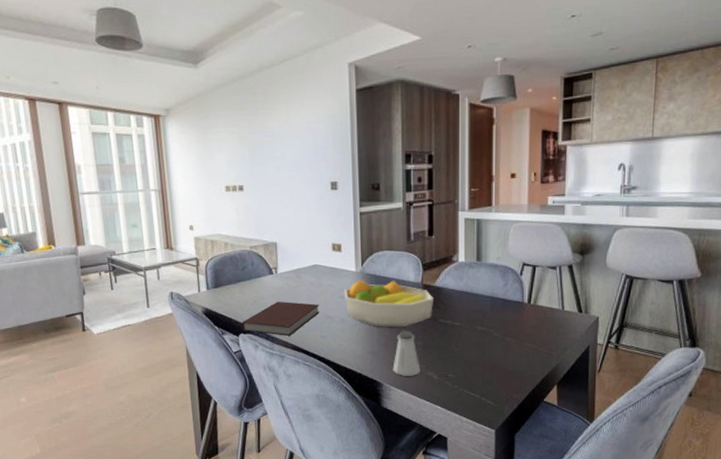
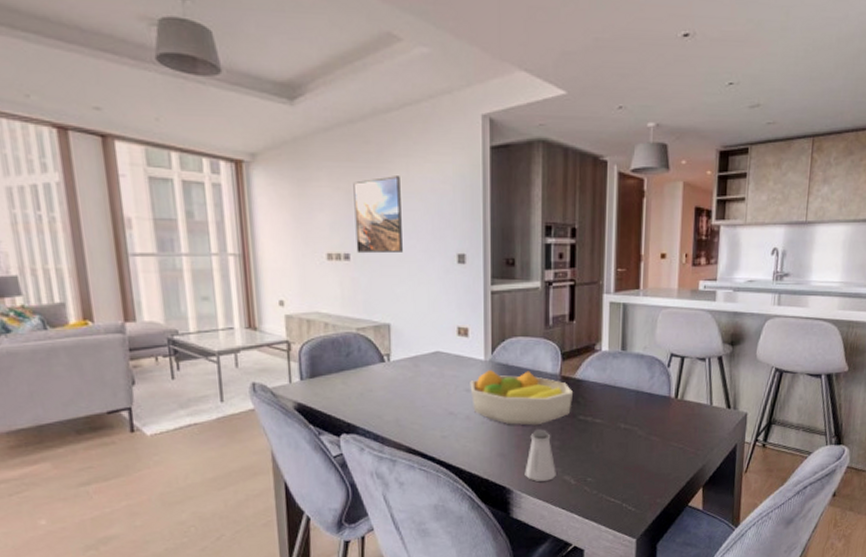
notebook: present [241,301,320,336] -> none [344,394,441,436]
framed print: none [245,119,285,185] -> present [353,176,403,254]

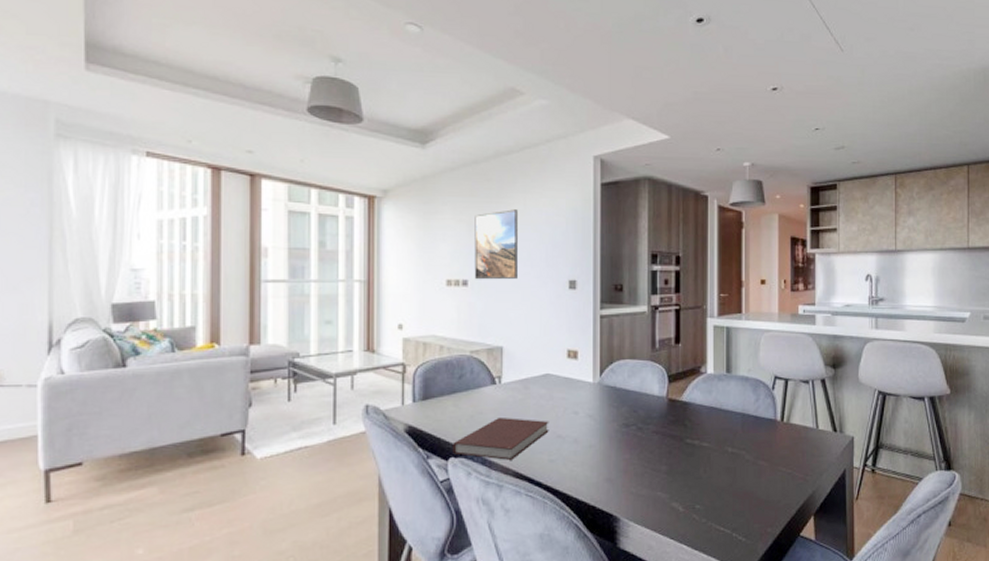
notebook: none [344,394,441,436] -> present [453,417,549,460]
fruit bowl: present [470,370,574,426] -> none [578,392,681,449]
saltshaker: present [525,429,556,481] -> none [632,453,664,509]

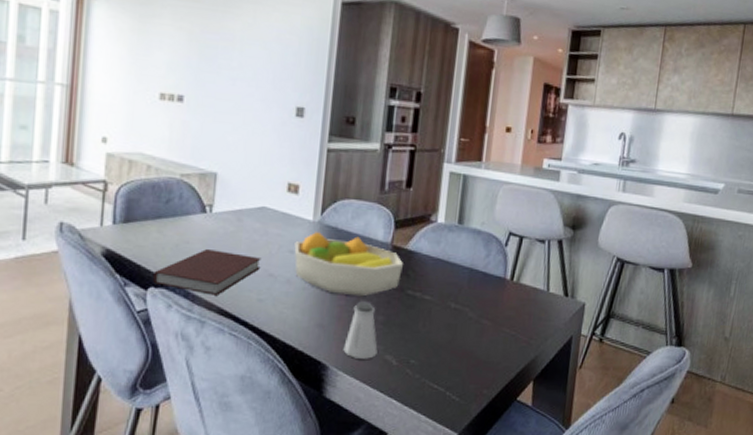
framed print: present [474,209,518,280] -> none [191,21,246,100]
fruit bowl: none [578,392,681,449] -> present [294,232,404,297]
saltshaker: none [632,453,664,509] -> present [343,301,378,359]

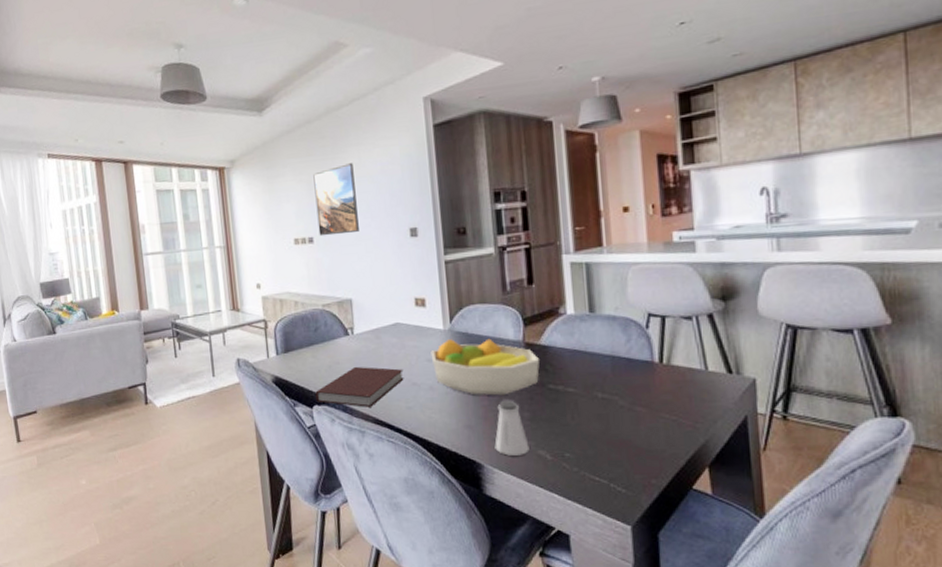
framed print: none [191,21,246,100] -> present [313,163,359,236]

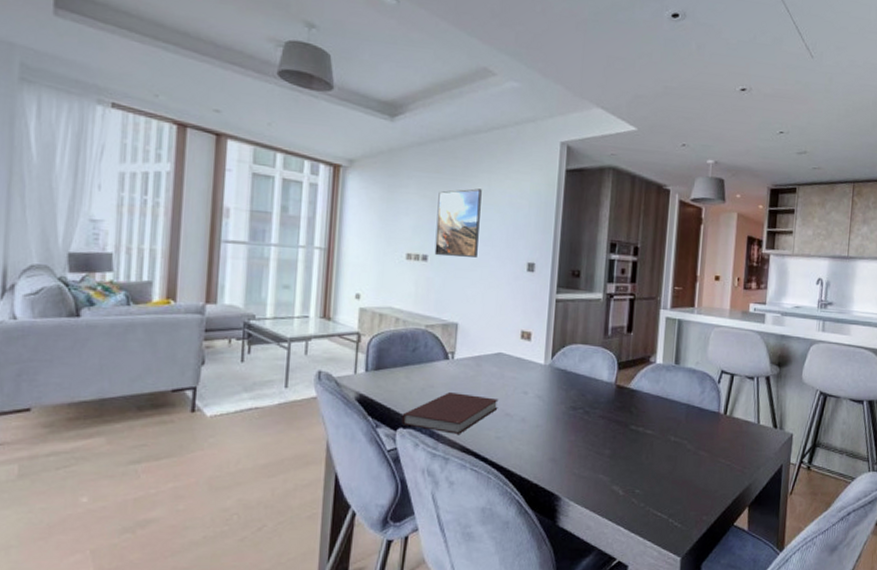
fruit bowl: present [430,338,540,396] -> none [528,374,628,433]
saltshaker: present [494,400,530,456] -> none [574,437,606,490]

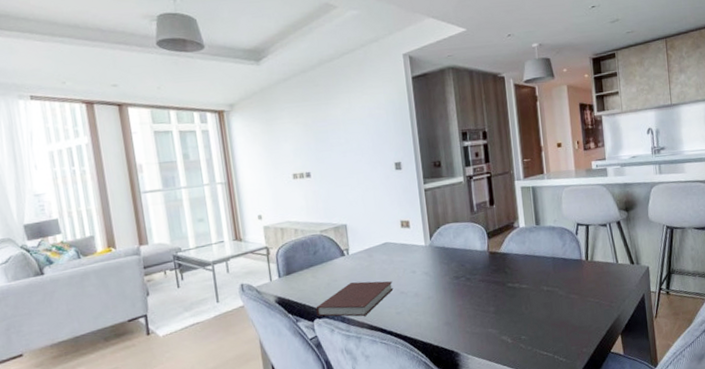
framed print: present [434,188,482,257] -> none [309,108,351,171]

